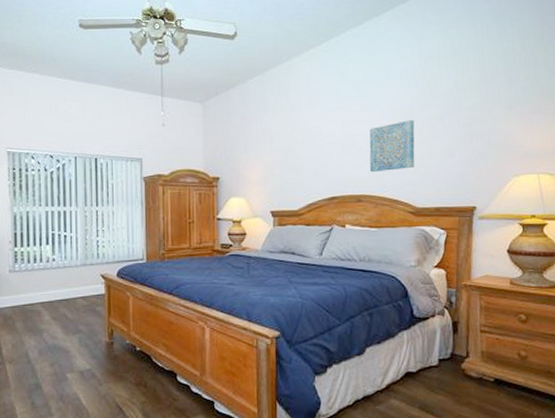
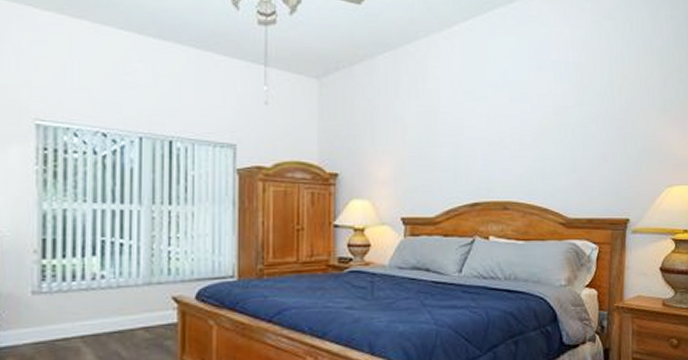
wall art: present [369,119,415,173] -> none [517,117,567,176]

